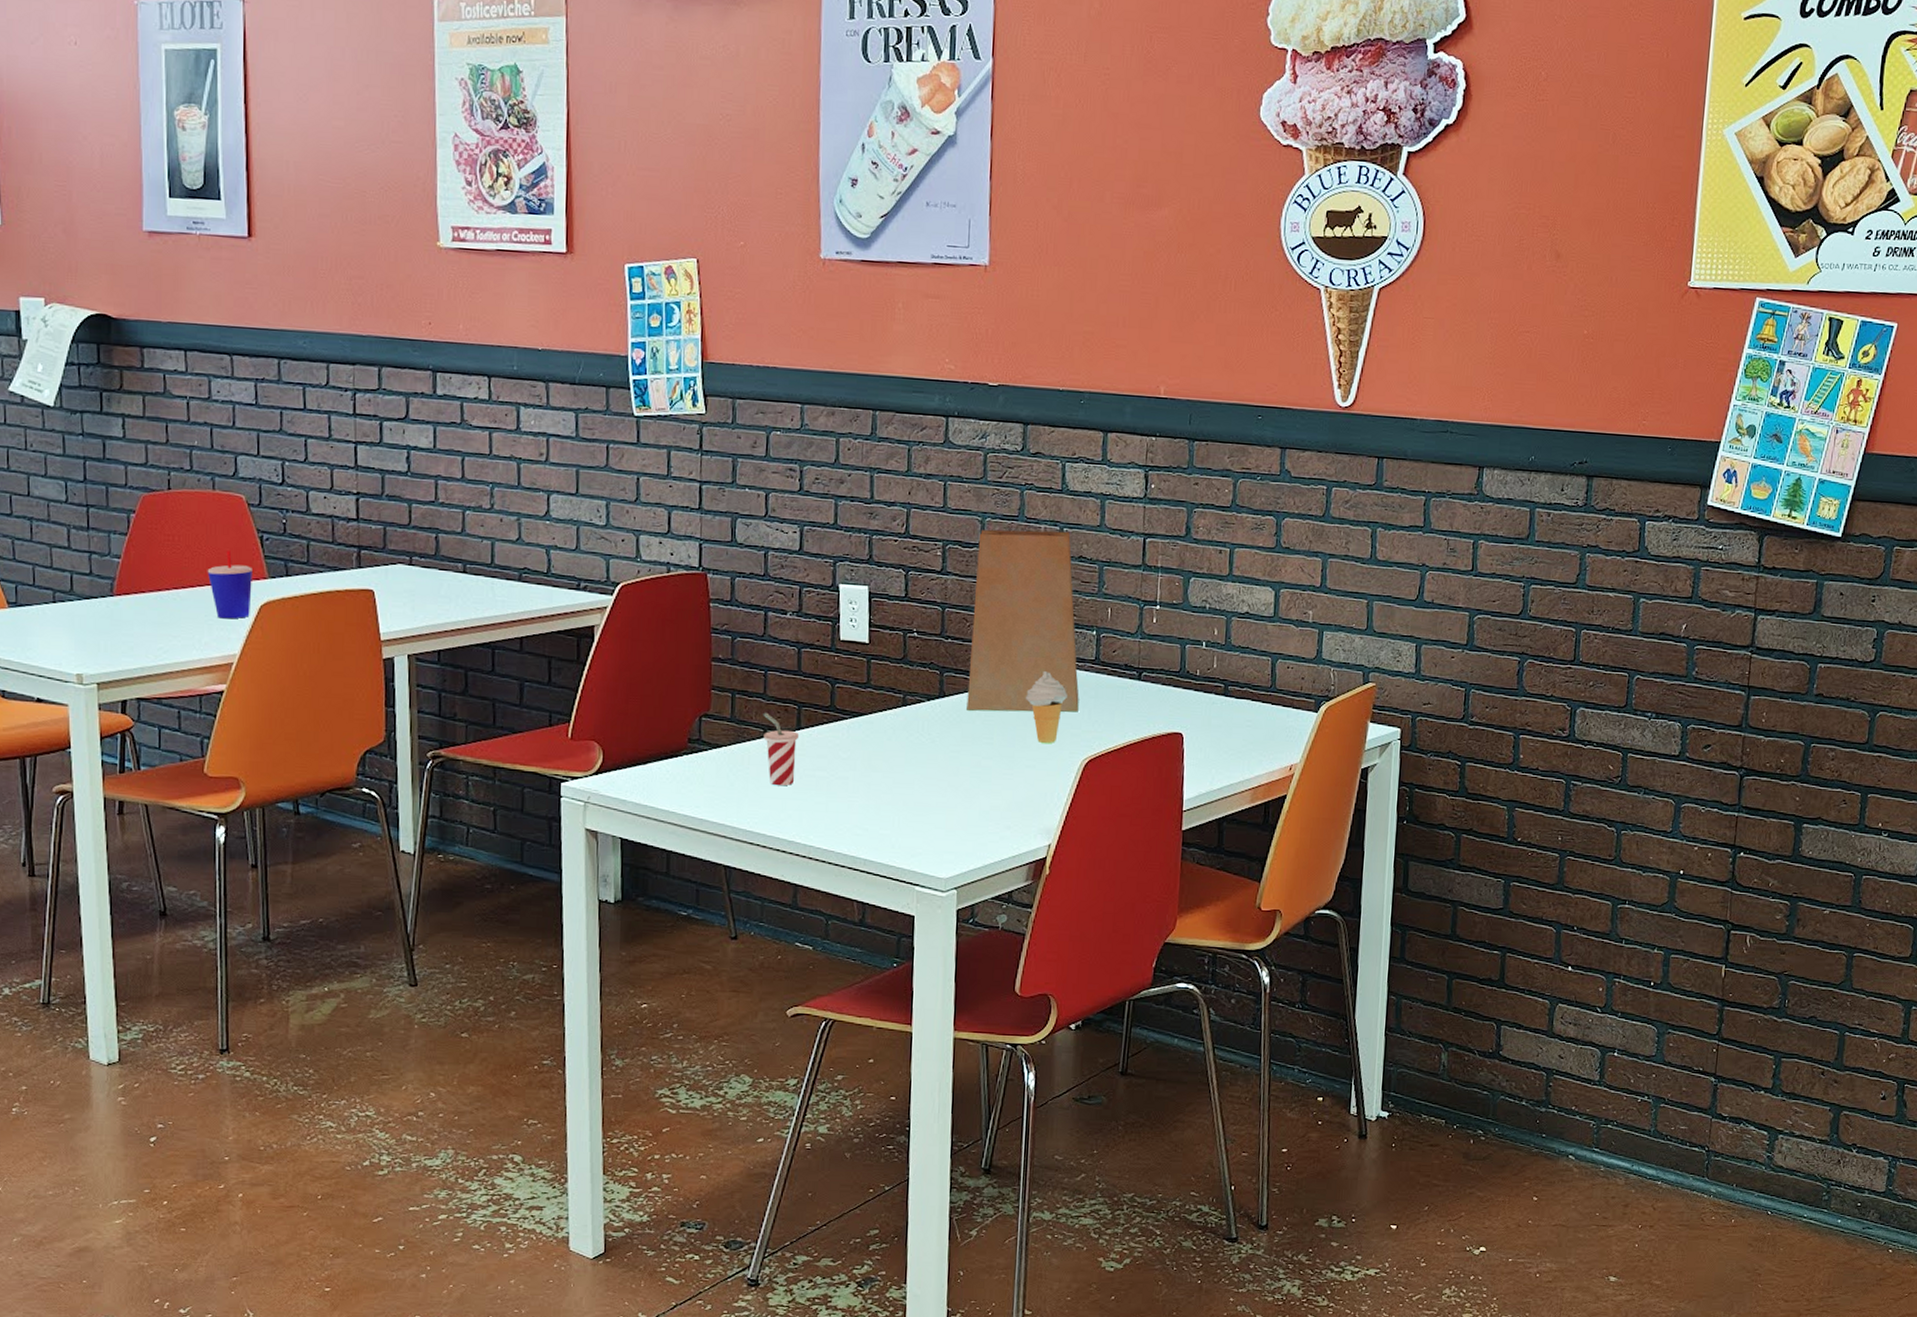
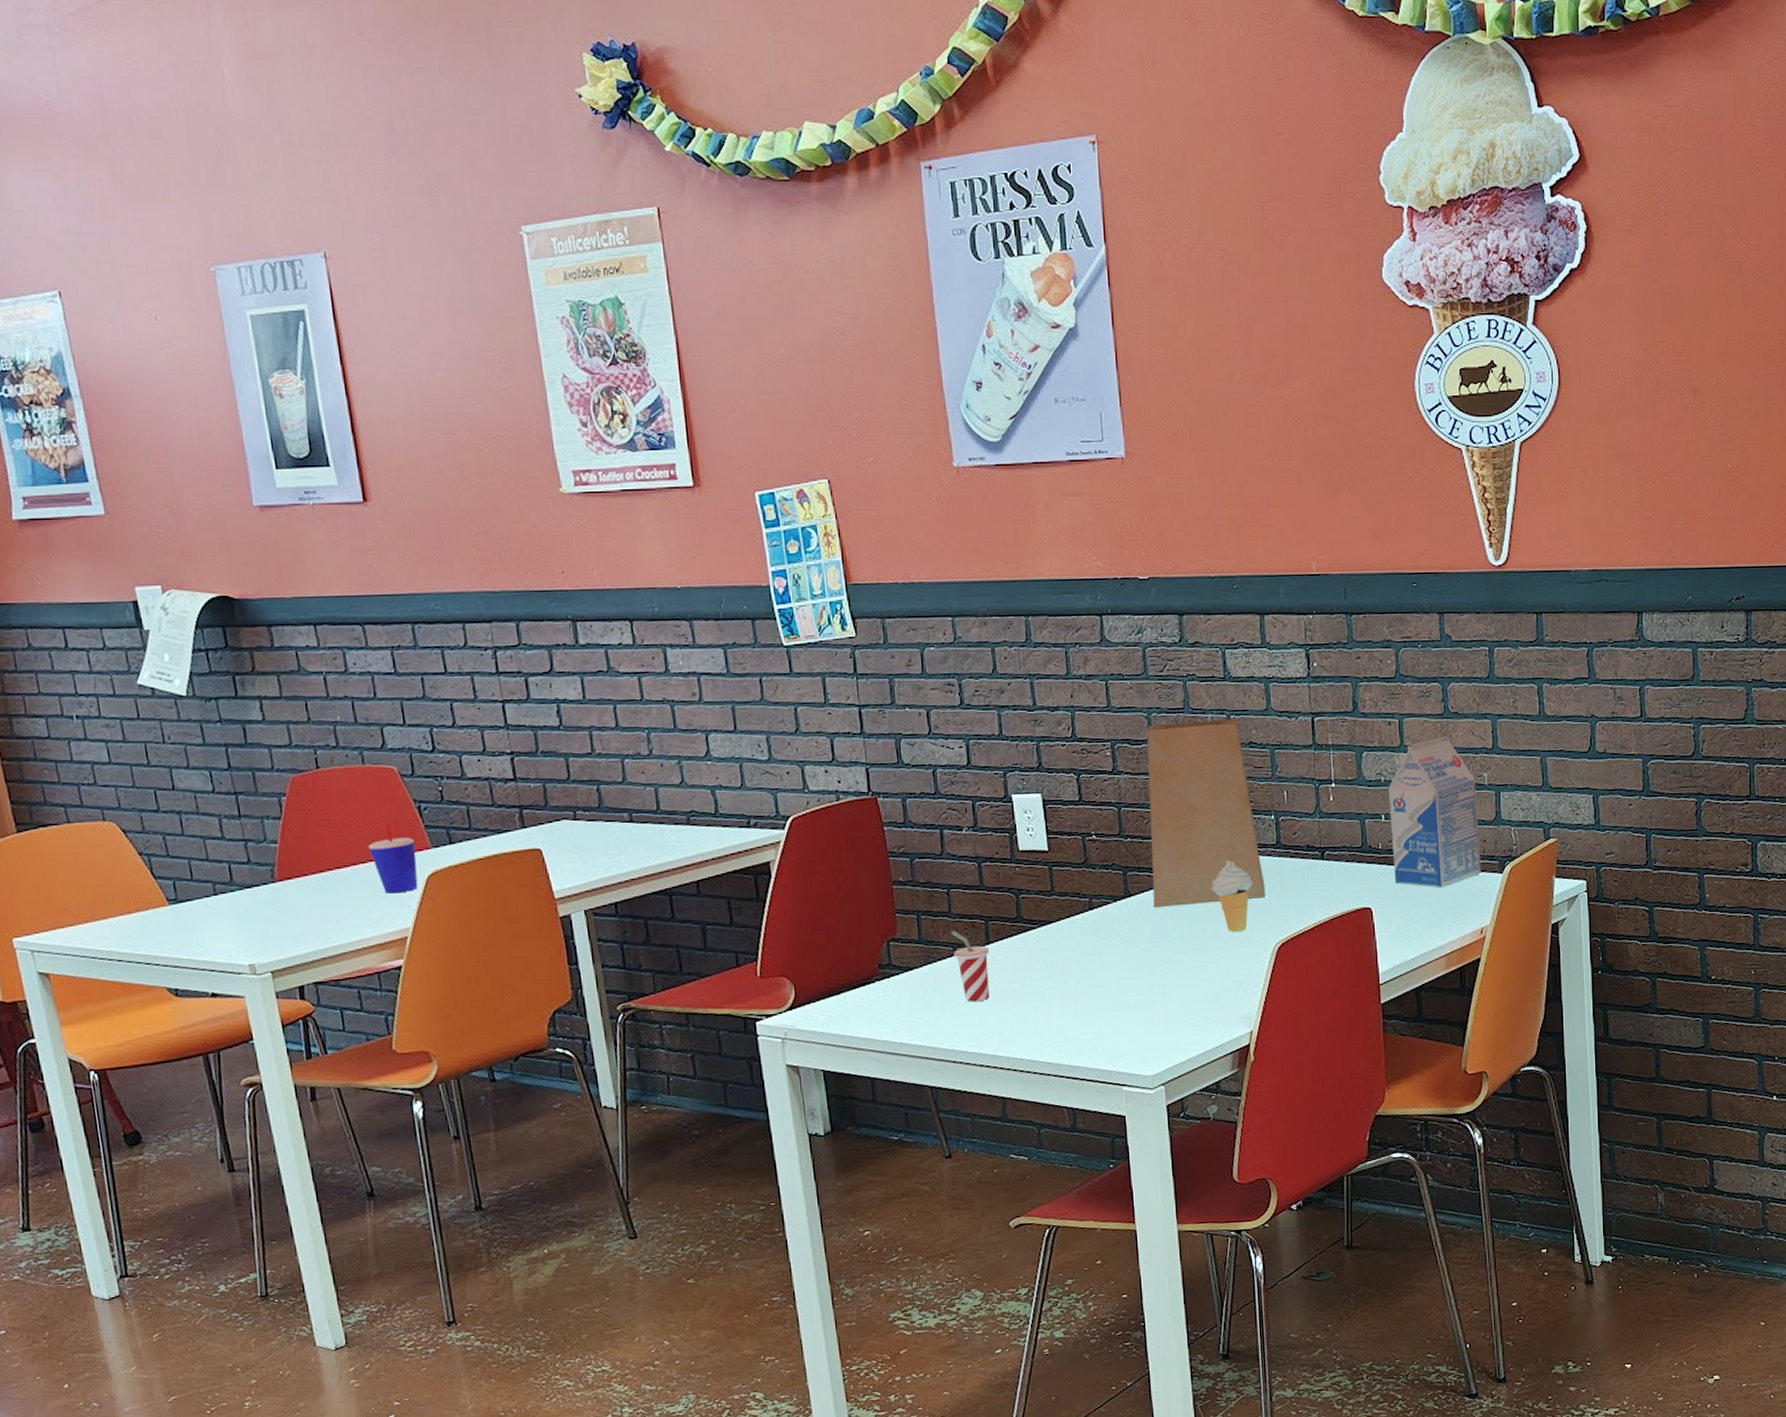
milk carton: none [1209,569,1300,721] -> present [1388,735,1482,889]

